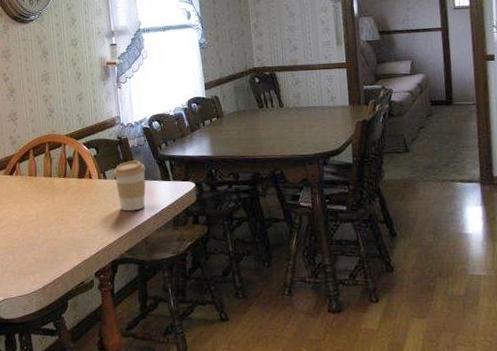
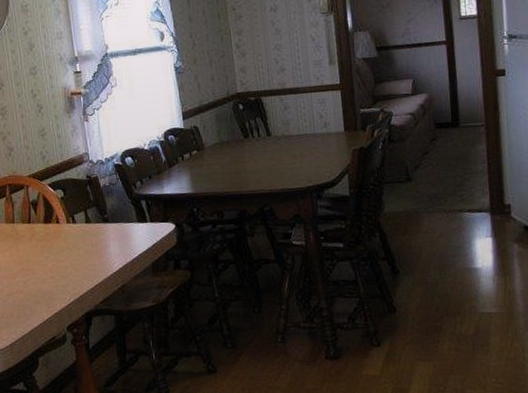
coffee cup: present [113,160,146,211] -> none [83,201,121,258]

